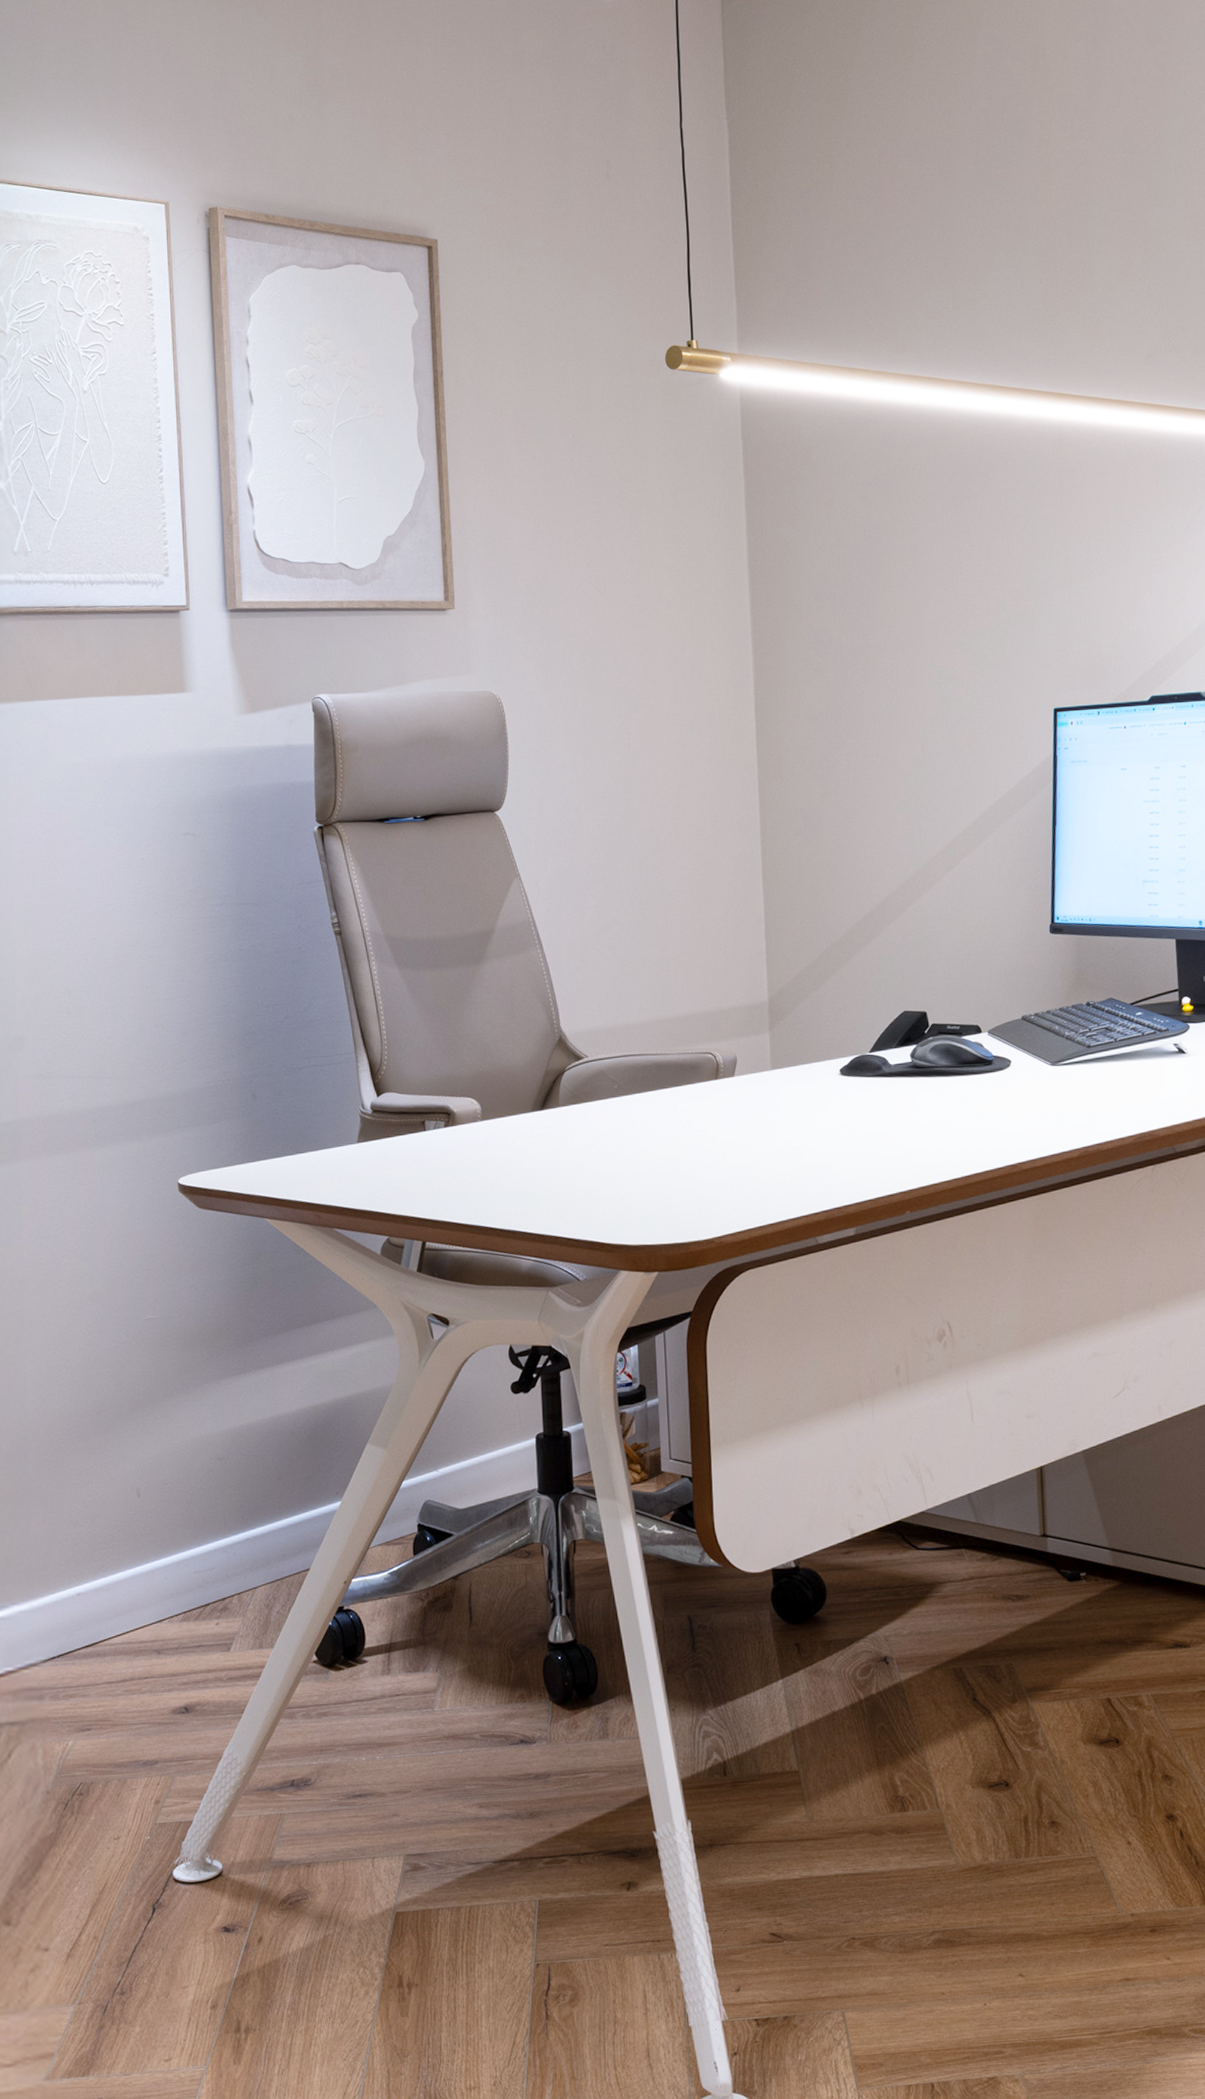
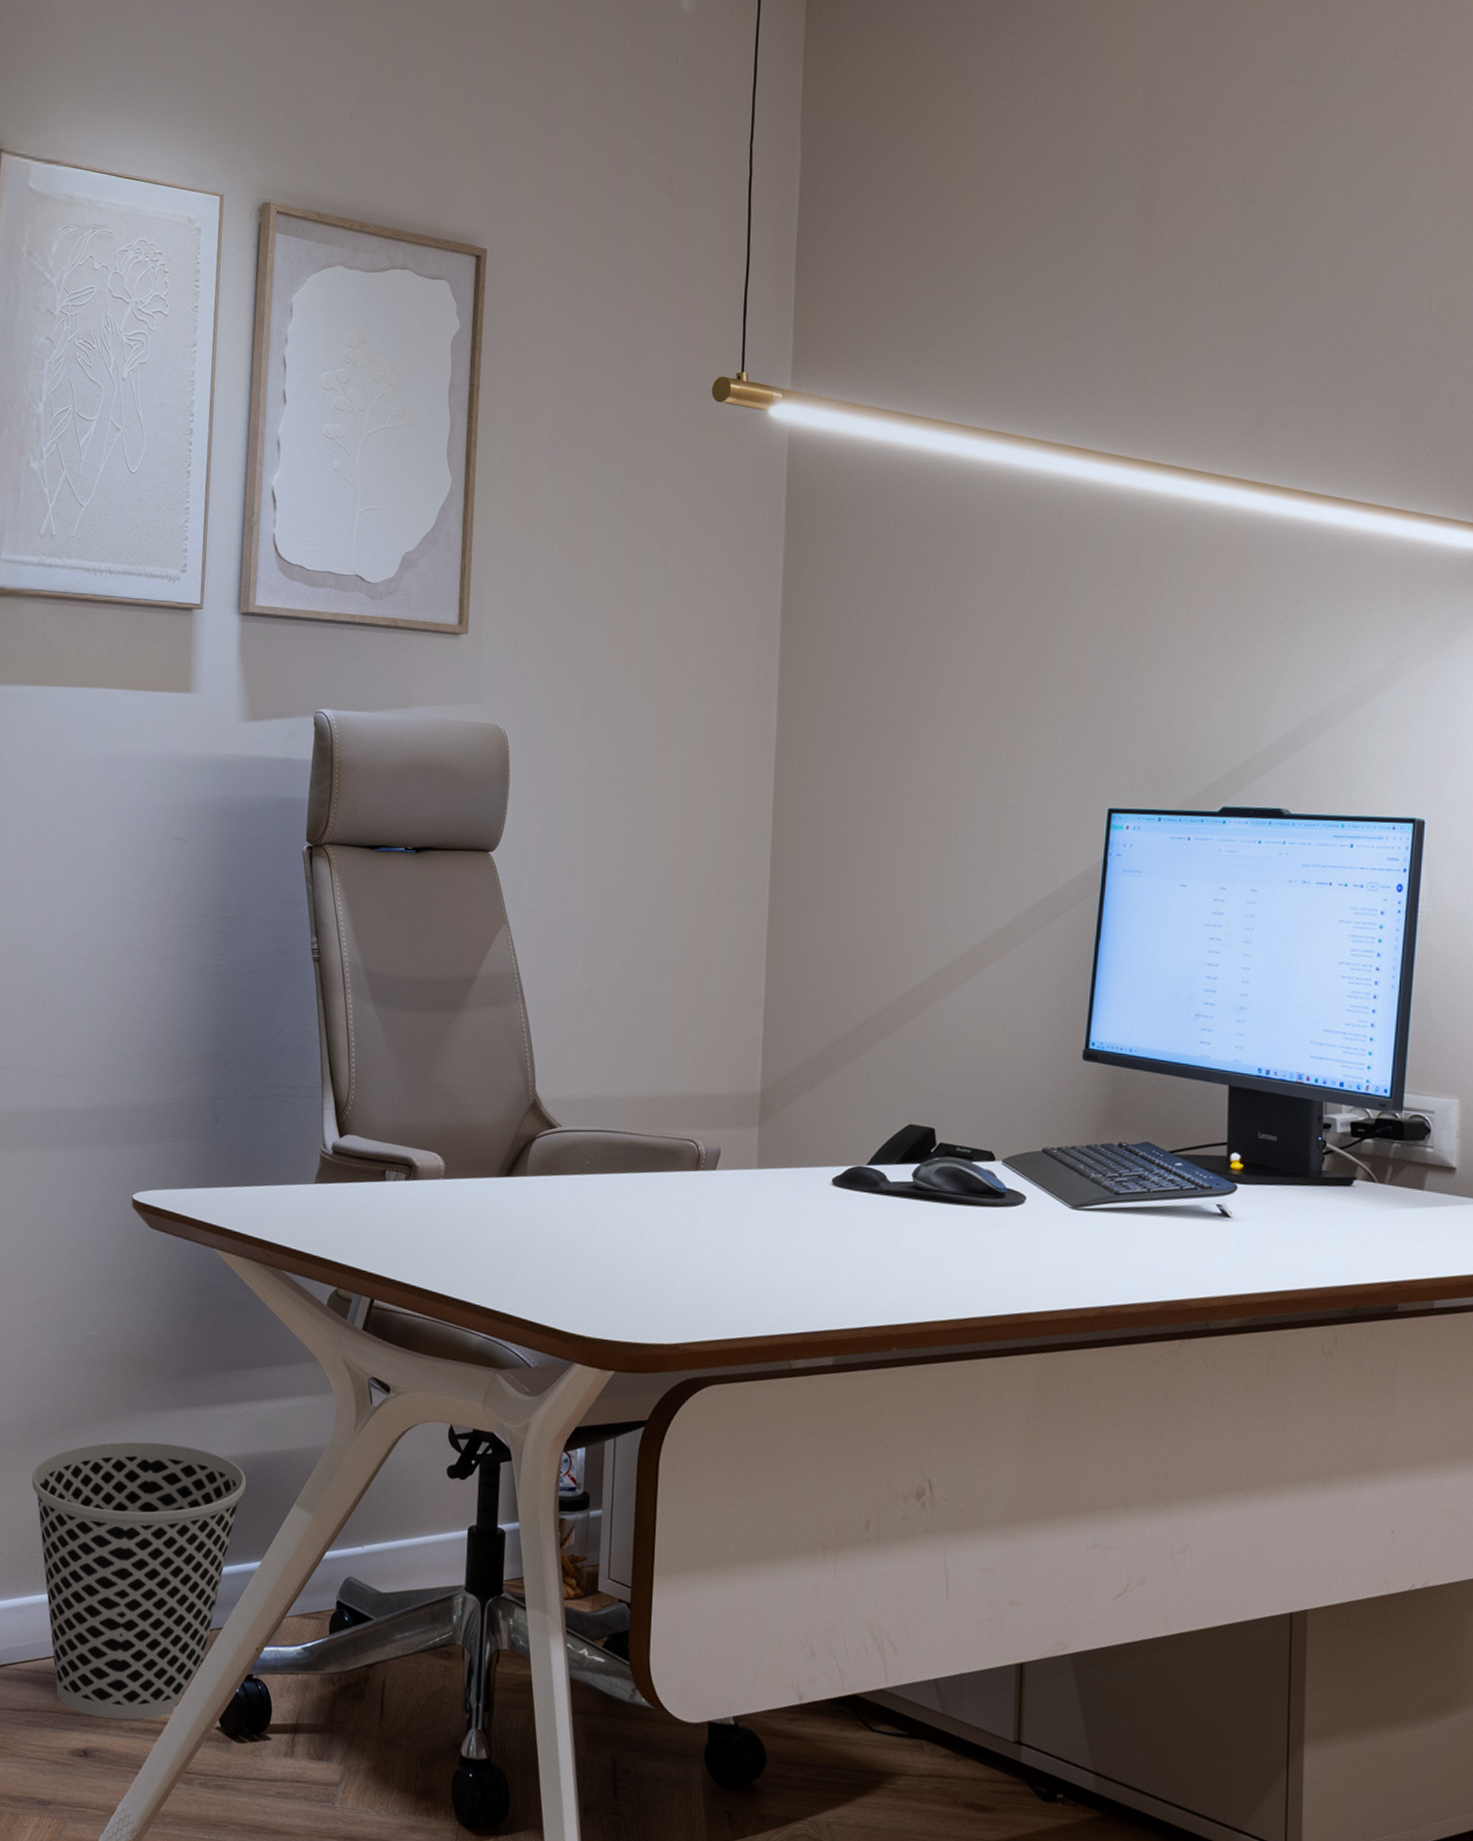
wastebasket: none [105,1407,320,1674] -> present [31,1441,247,1720]

